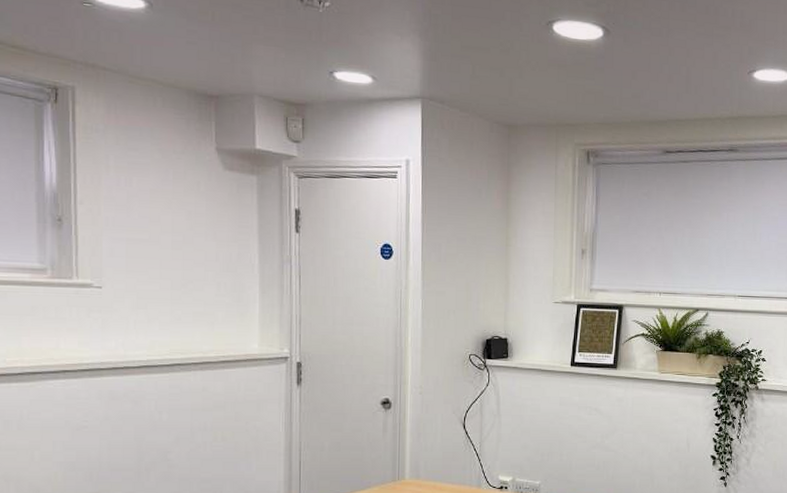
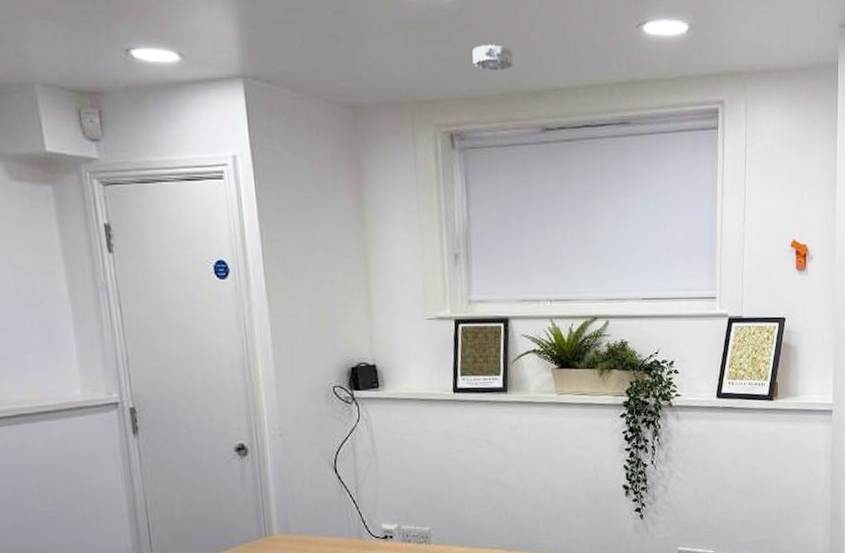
smoke detector: none [611,81,644,103] -> present [472,44,513,70]

